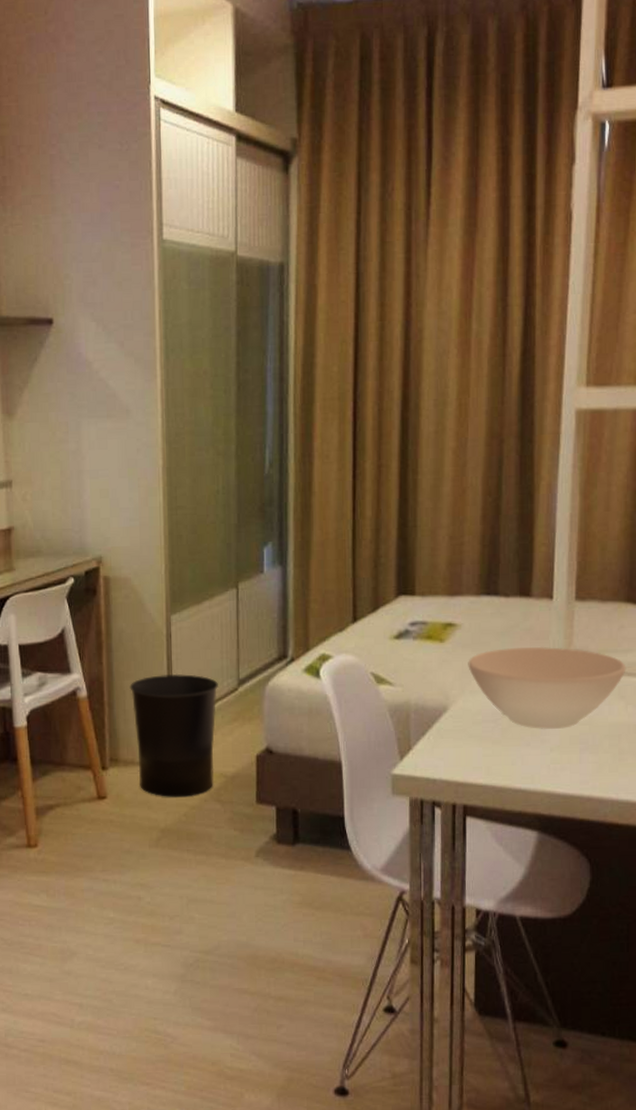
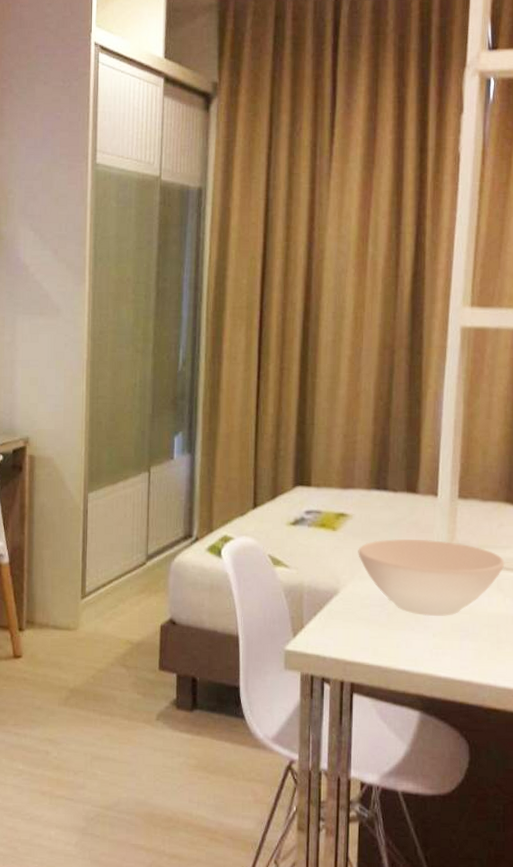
waste bin: present [130,673,218,797] -> none [48,546,128,660]

